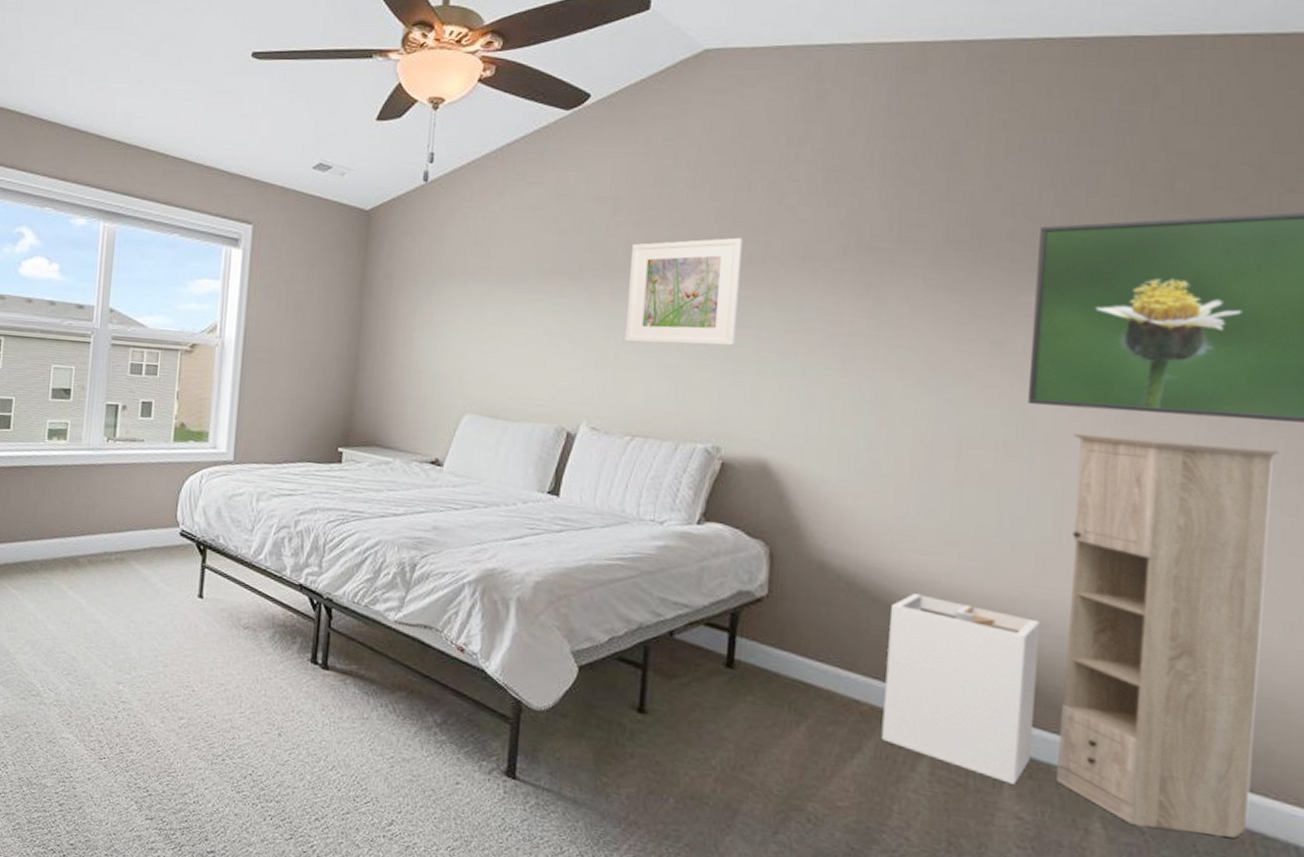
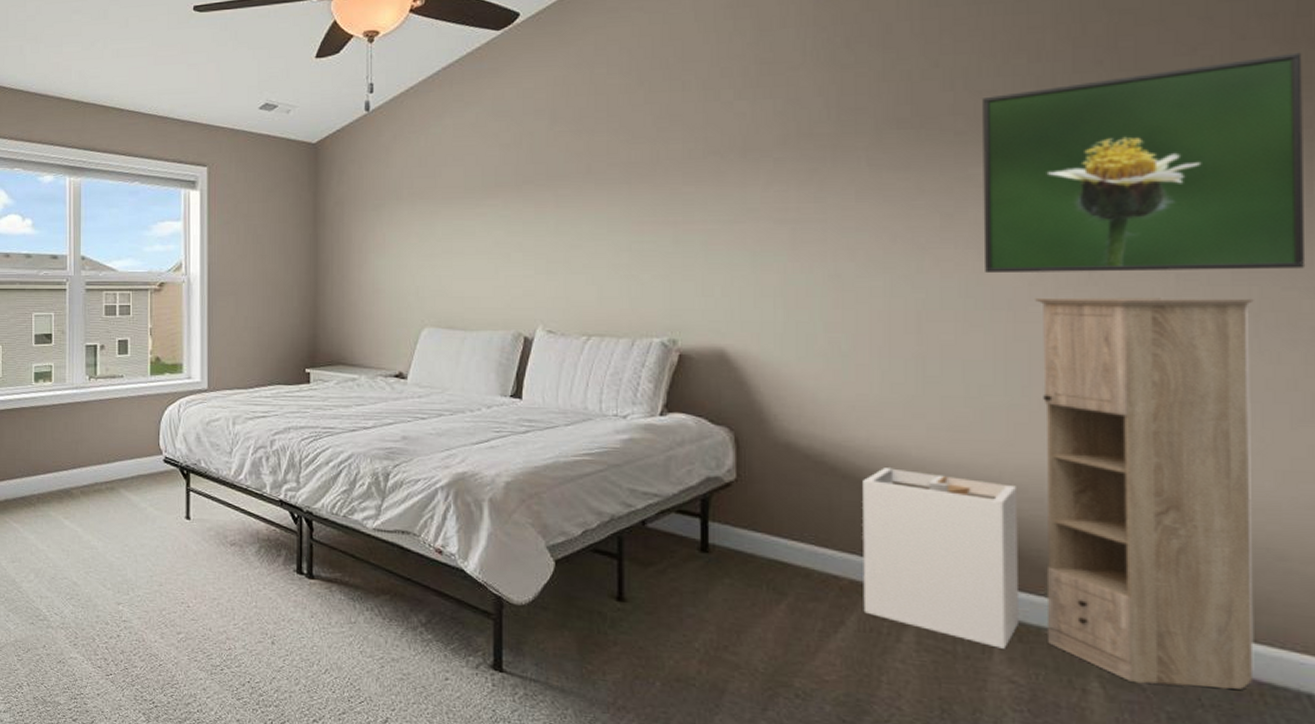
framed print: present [625,237,743,346] -> none [573,136,682,247]

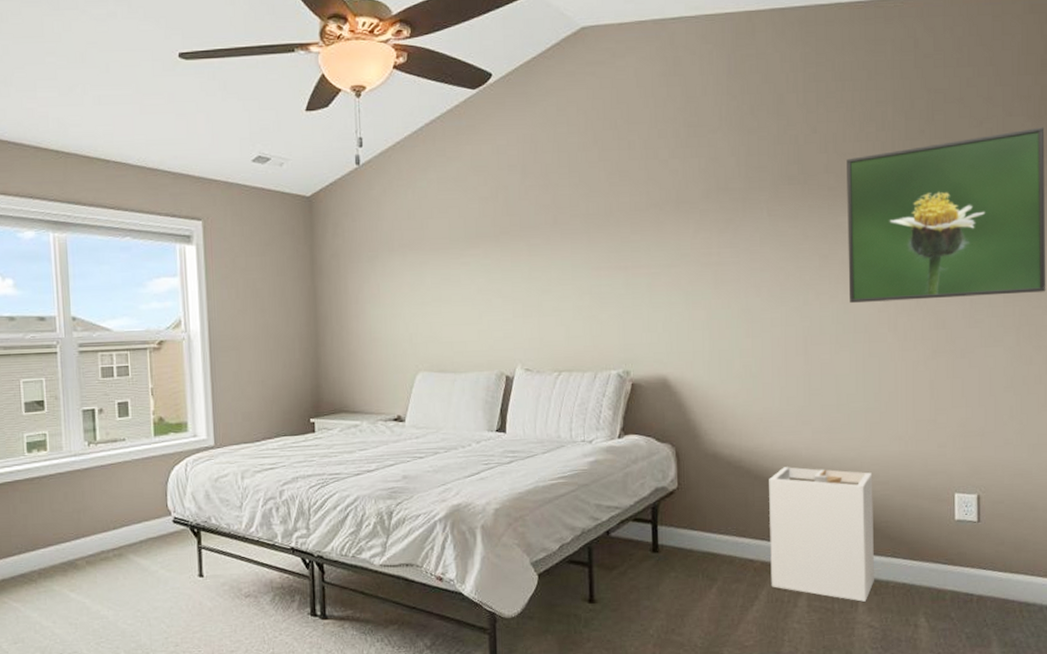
storage cabinet: present [1035,297,1254,690] -> none [883,316,1017,615]

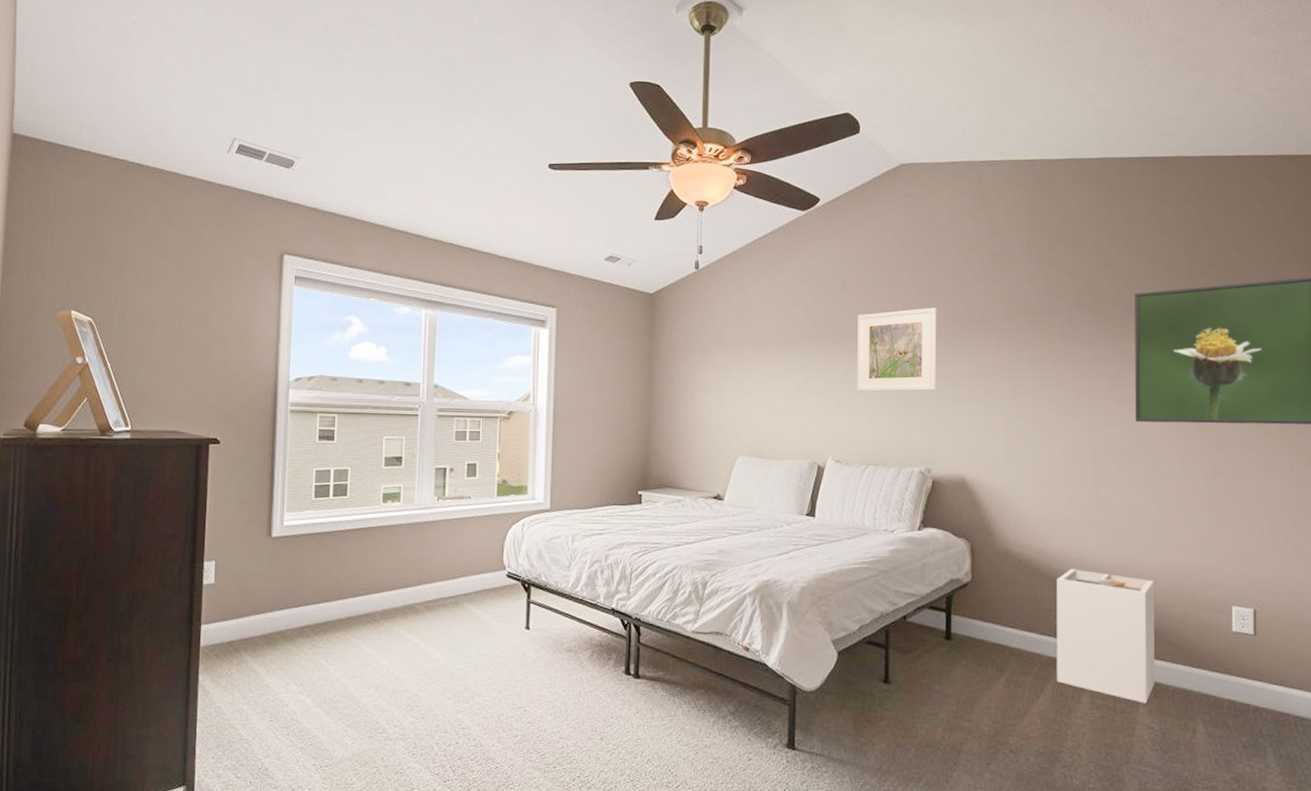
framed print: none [542,190,632,292] -> present [857,307,937,392]

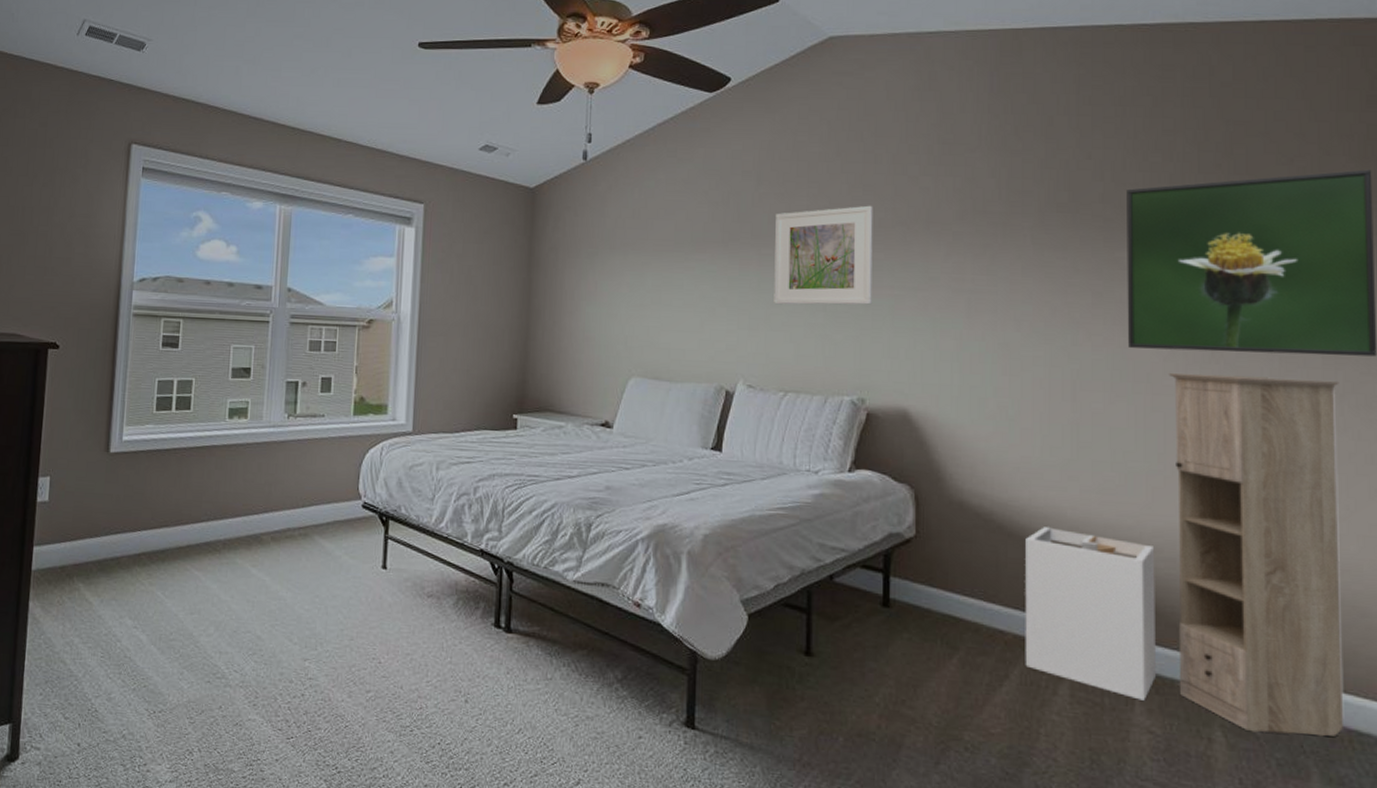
storage cabinet: none [1166,441,1291,723] -> present [1169,372,1344,737]

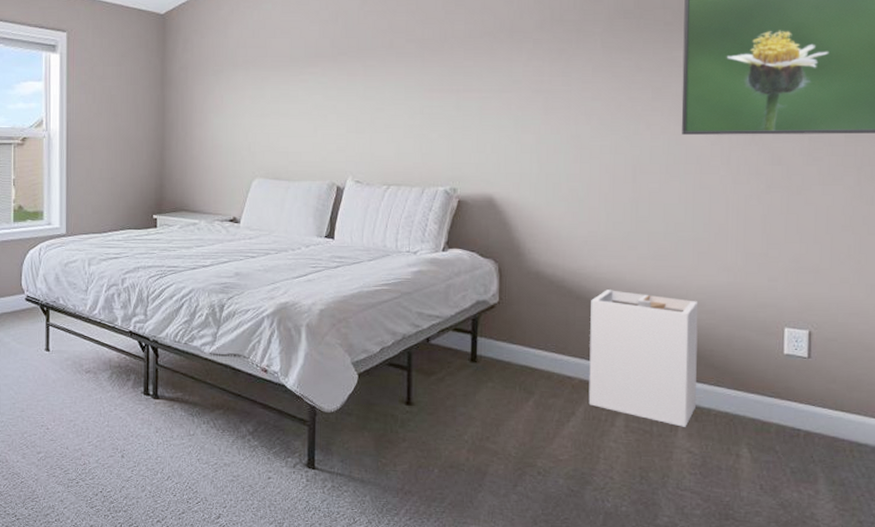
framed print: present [774,205,873,305] -> none [378,18,464,110]
storage cabinet: present [1169,372,1344,737] -> none [714,154,858,448]

